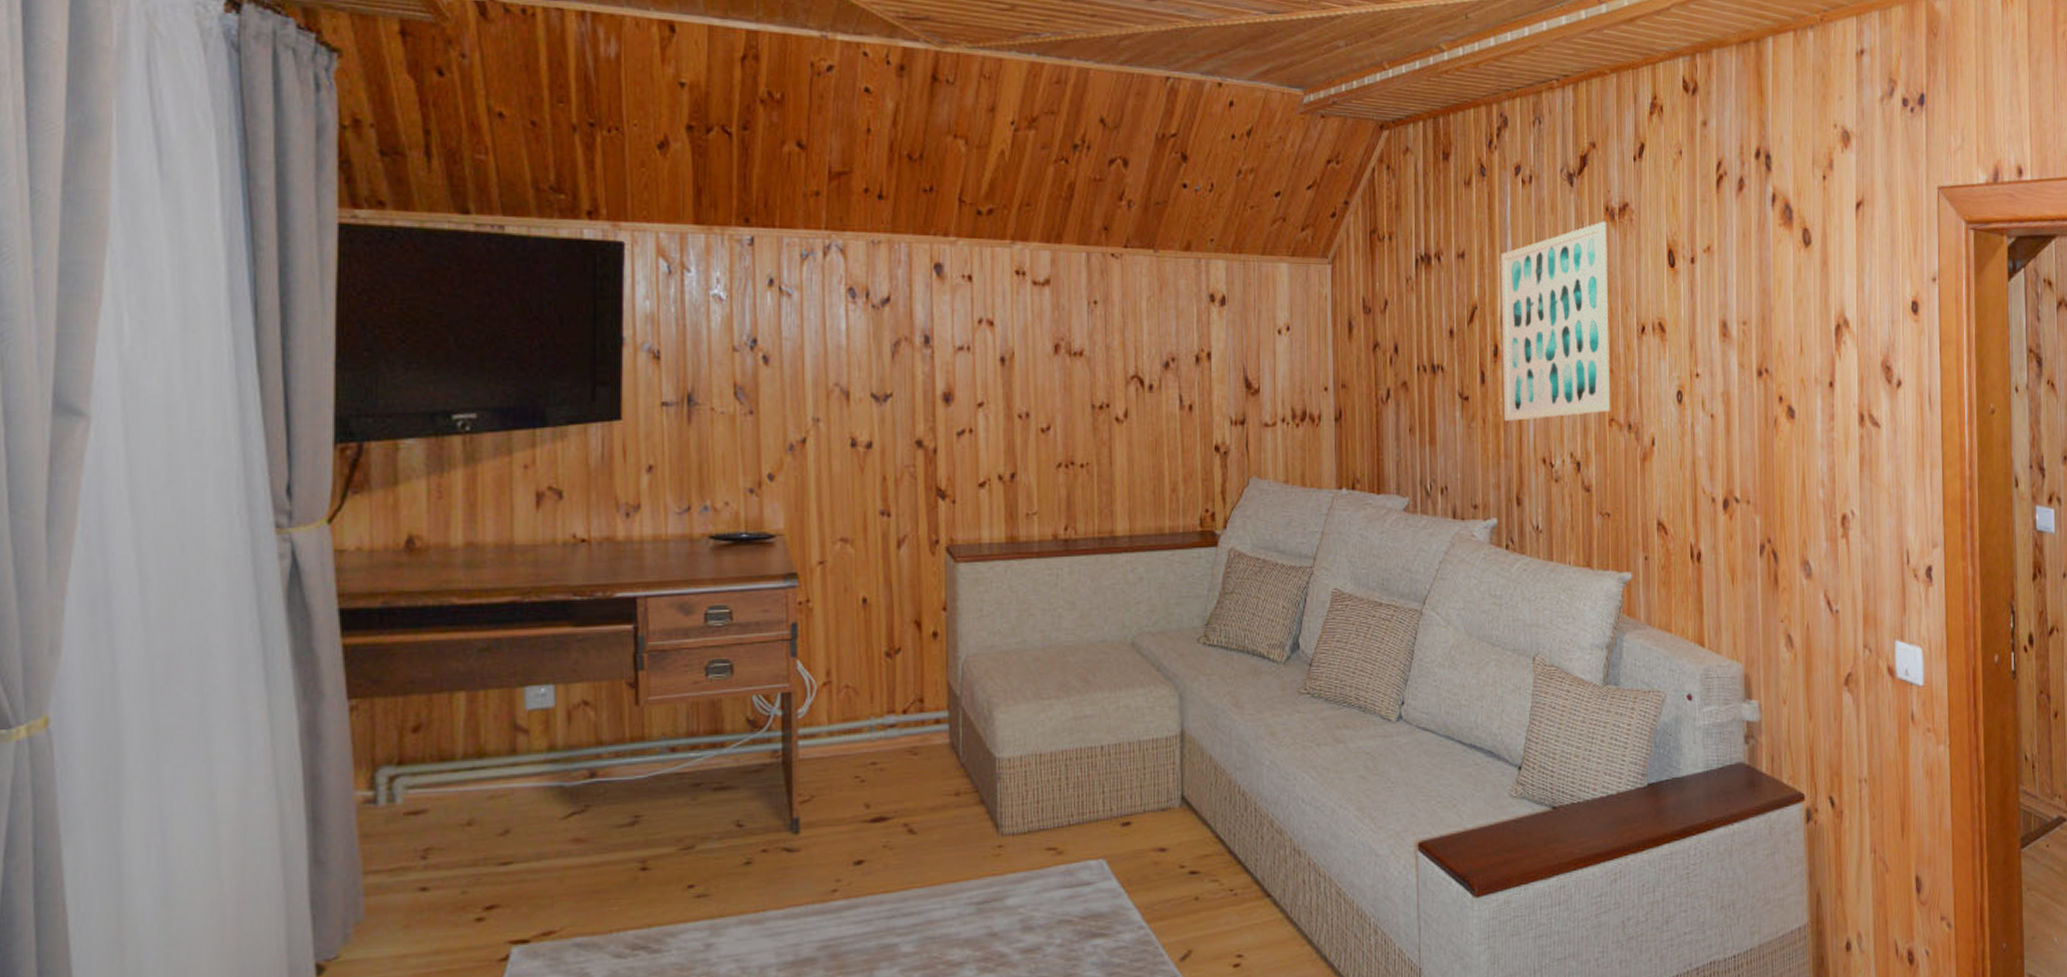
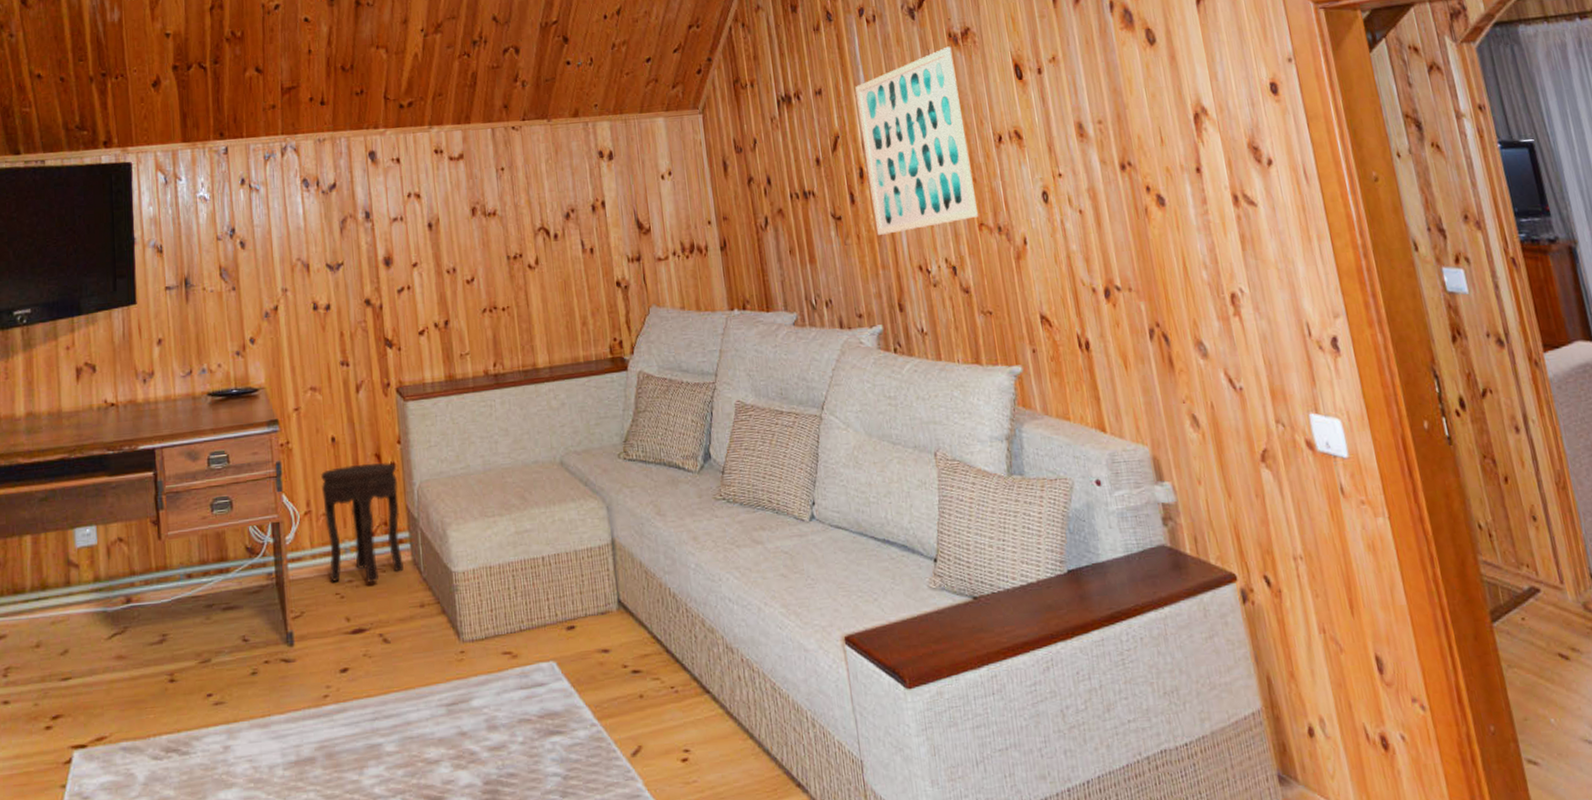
side table: none [847,631,939,768] -> present [321,463,404,584]

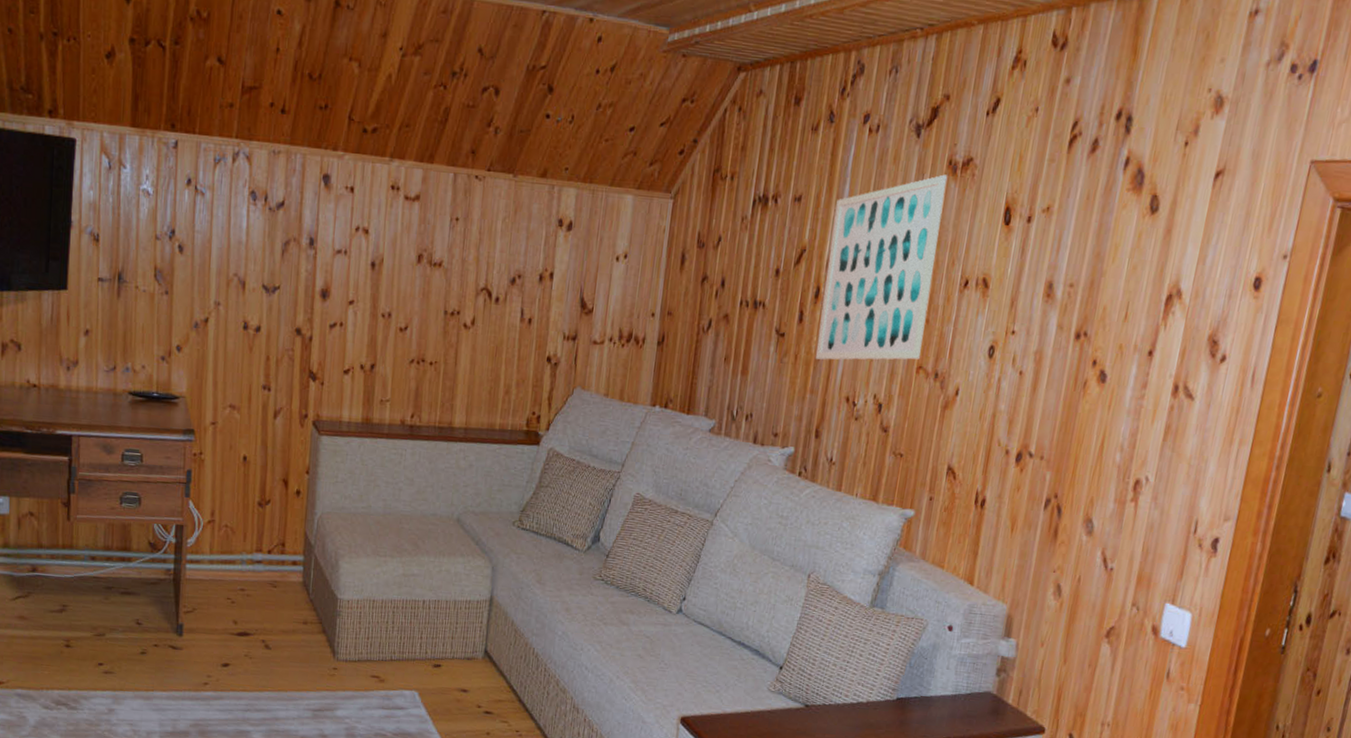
side table: present [321,463,404,584] -> none [224,485,301,596]

